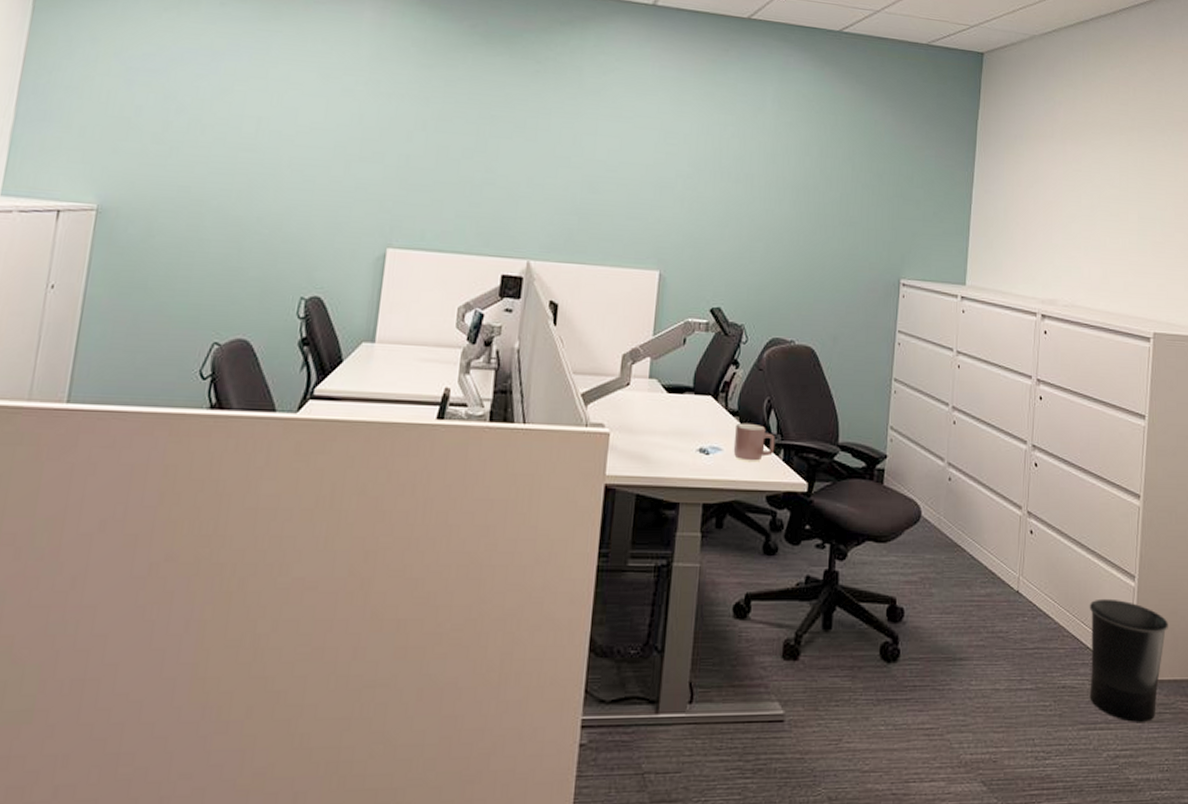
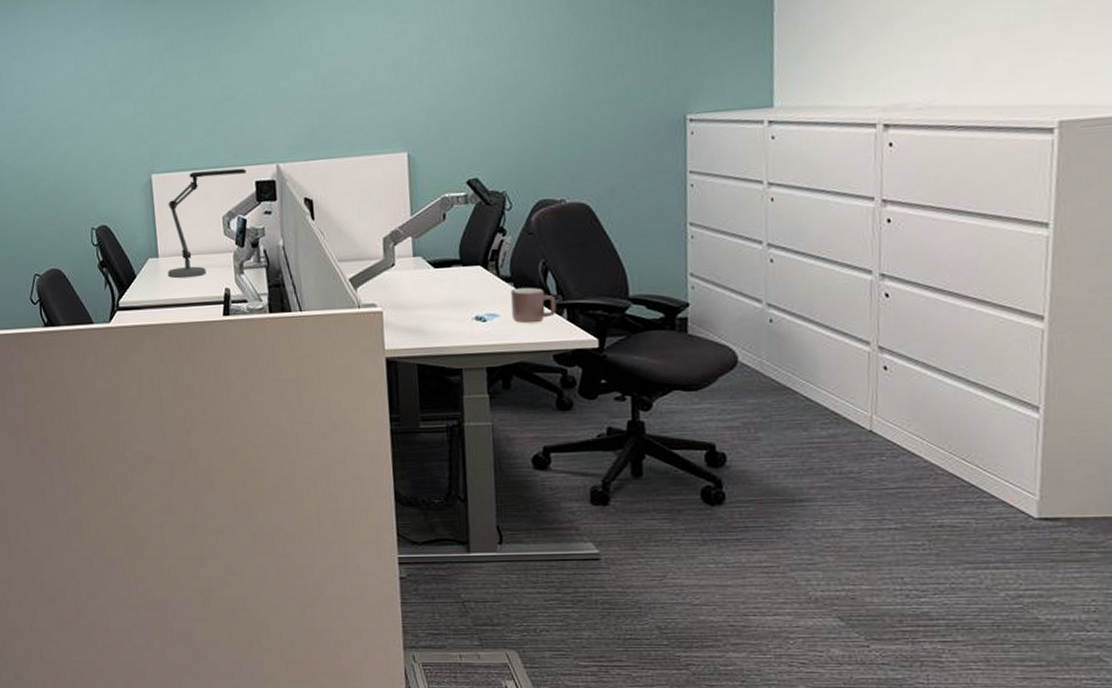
desk lamp: none [381,253,494,371] -> present [167,168,247,279]
waste bin: present [1089,598,1168,722] -> none [972,433,1093,562]

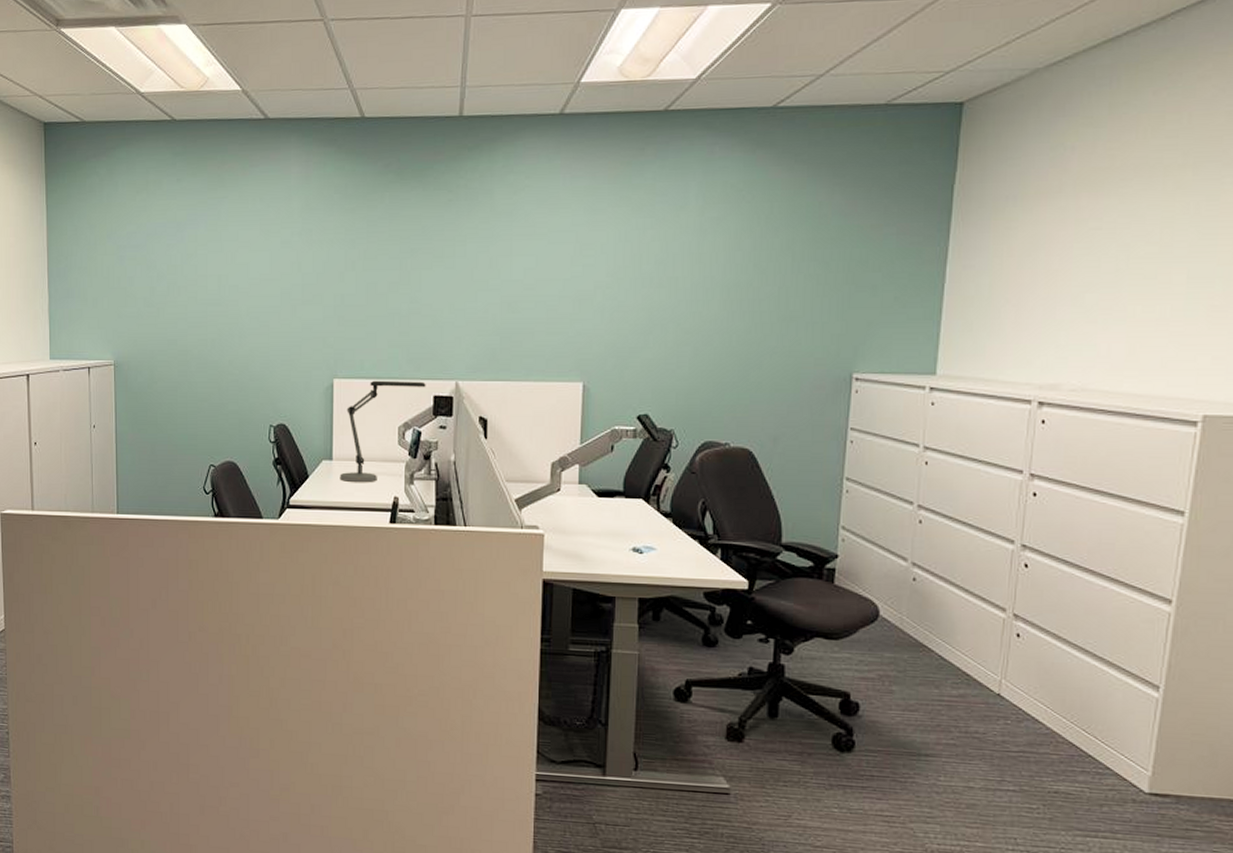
mug: present [510,287,557,325] -> none [667,524,712,561]

